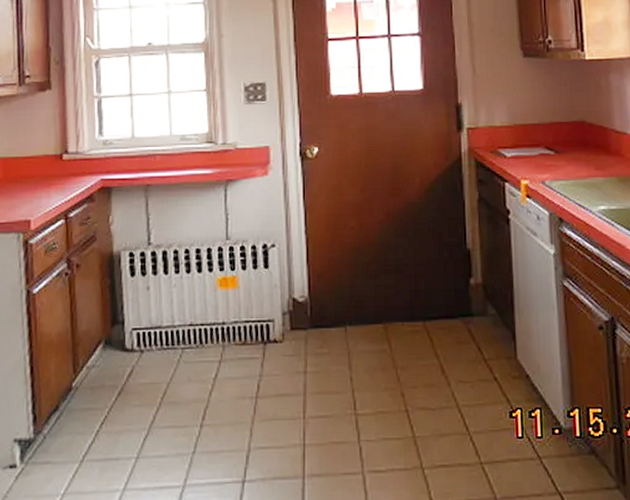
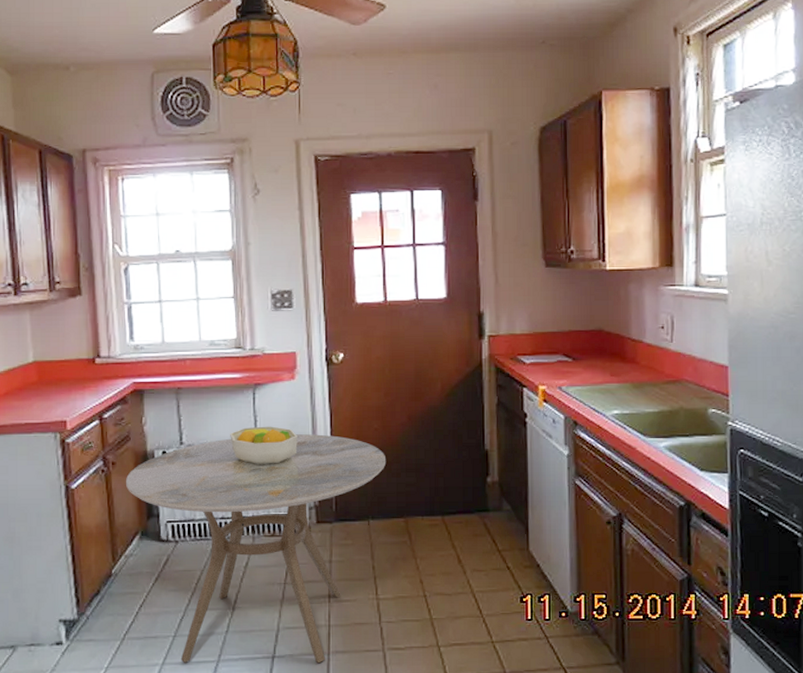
dining table: none [89,233,364,488] -> present [125,434,387,663]
fruit bowl: none [200,225,271,267] -> present [230,426,298,465]

